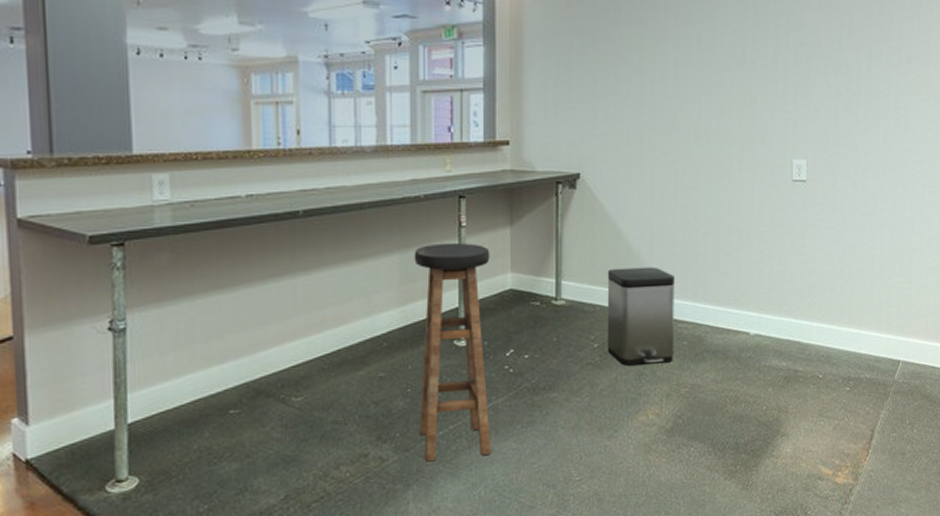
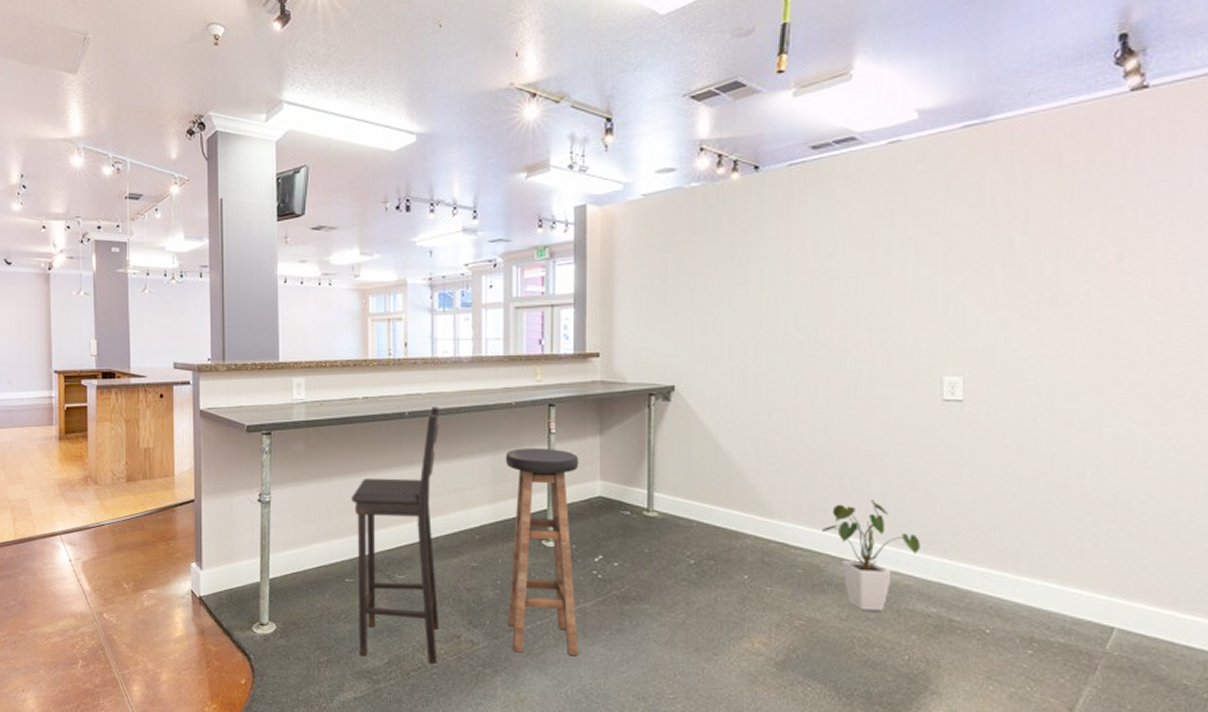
bar stool: none [234,203,344,497] -> present [351,406,440,663]
pedal bin: present [607,267,675,366] -> none [704,484,786,590]
house plant: none [703,271,775,372] -> present [822,499,920,611]

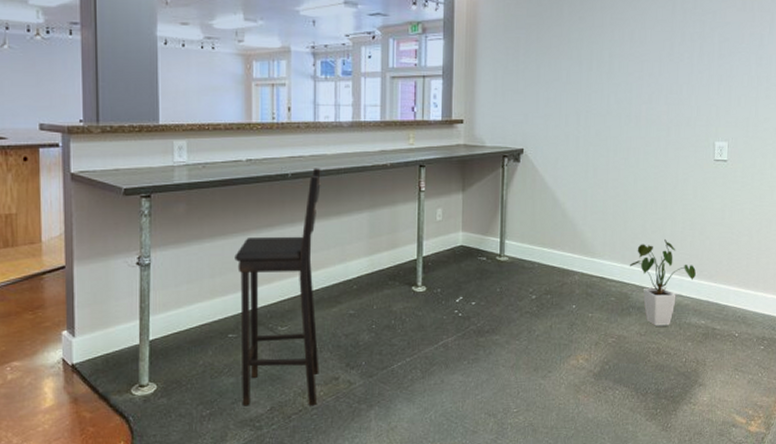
bar stool: present [505,447,579,657] -> none [381,204,445,388]

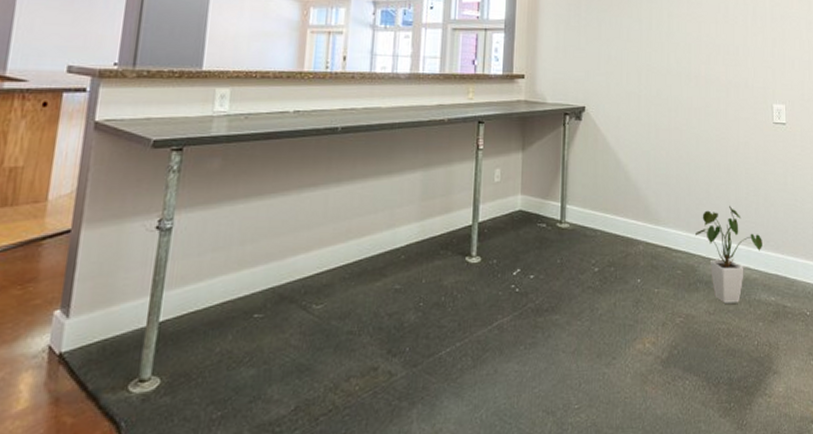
bar stool: present [235,168,321,406] -> none [261,122,374,406]

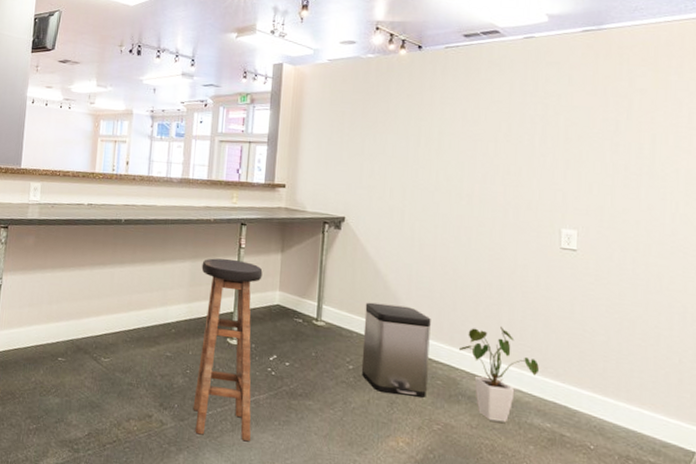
bar stool: none [427,163,503,380] -> present [193,258,263,442]
pedal bin: none [606,196,669,292] -> present [361,302,431,398]

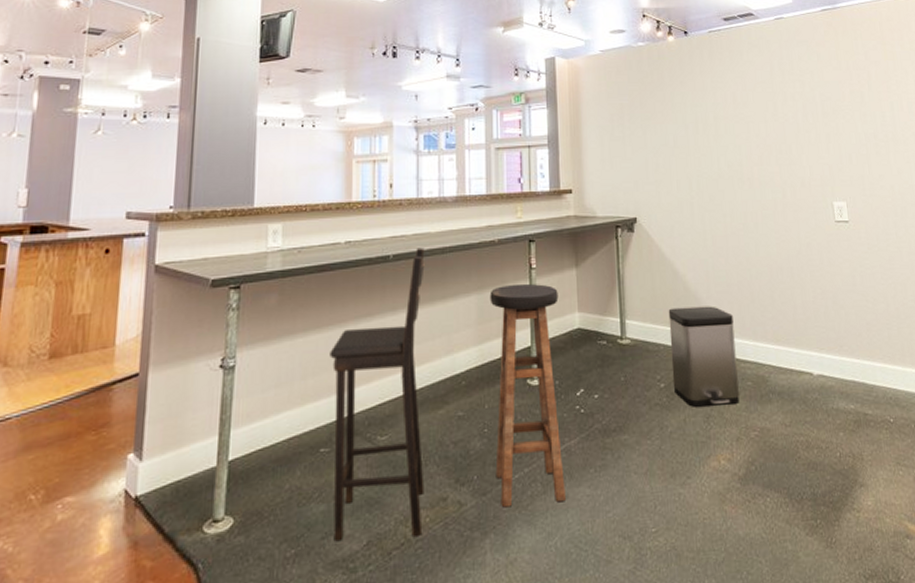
bar stool: none [64,216,151,438] -> present [330,247,425,542]
house plant: present [459,325,539,423] -> none [763,310,836,414]

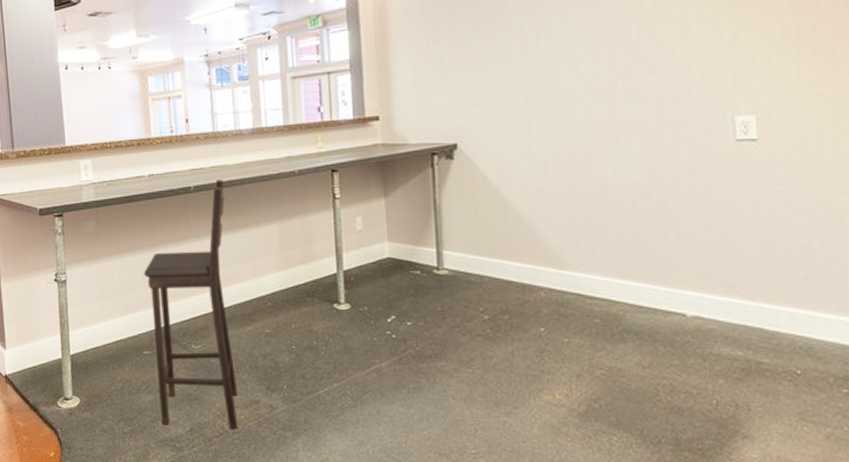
bar stool: present [489,283,565,508] -> none [291,213,377,416]
pedal bin: present [668,306,740,407] -> none [495,238,583,341]

